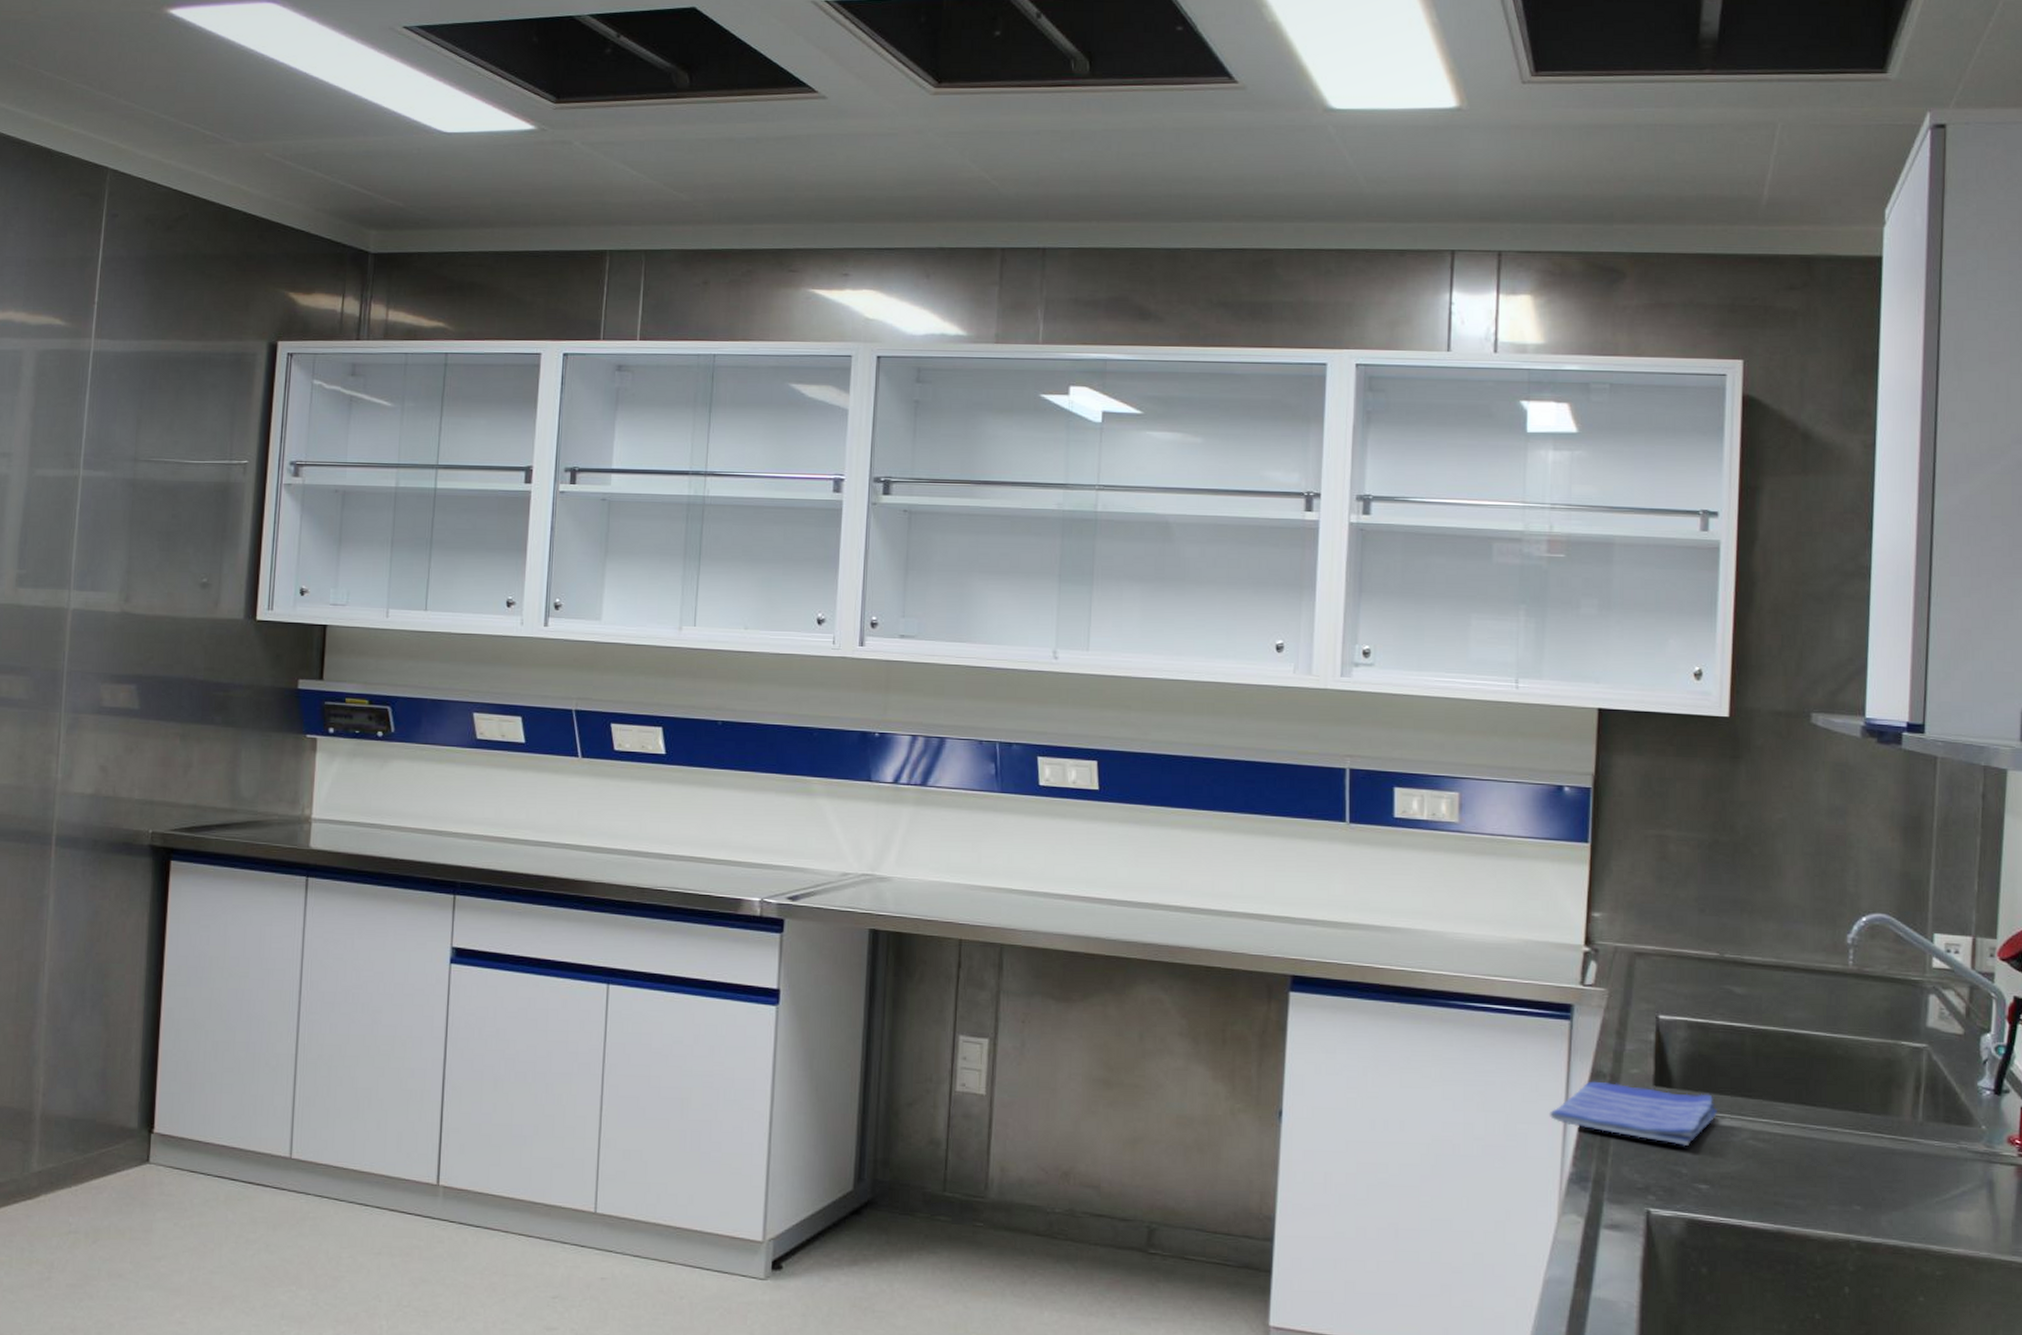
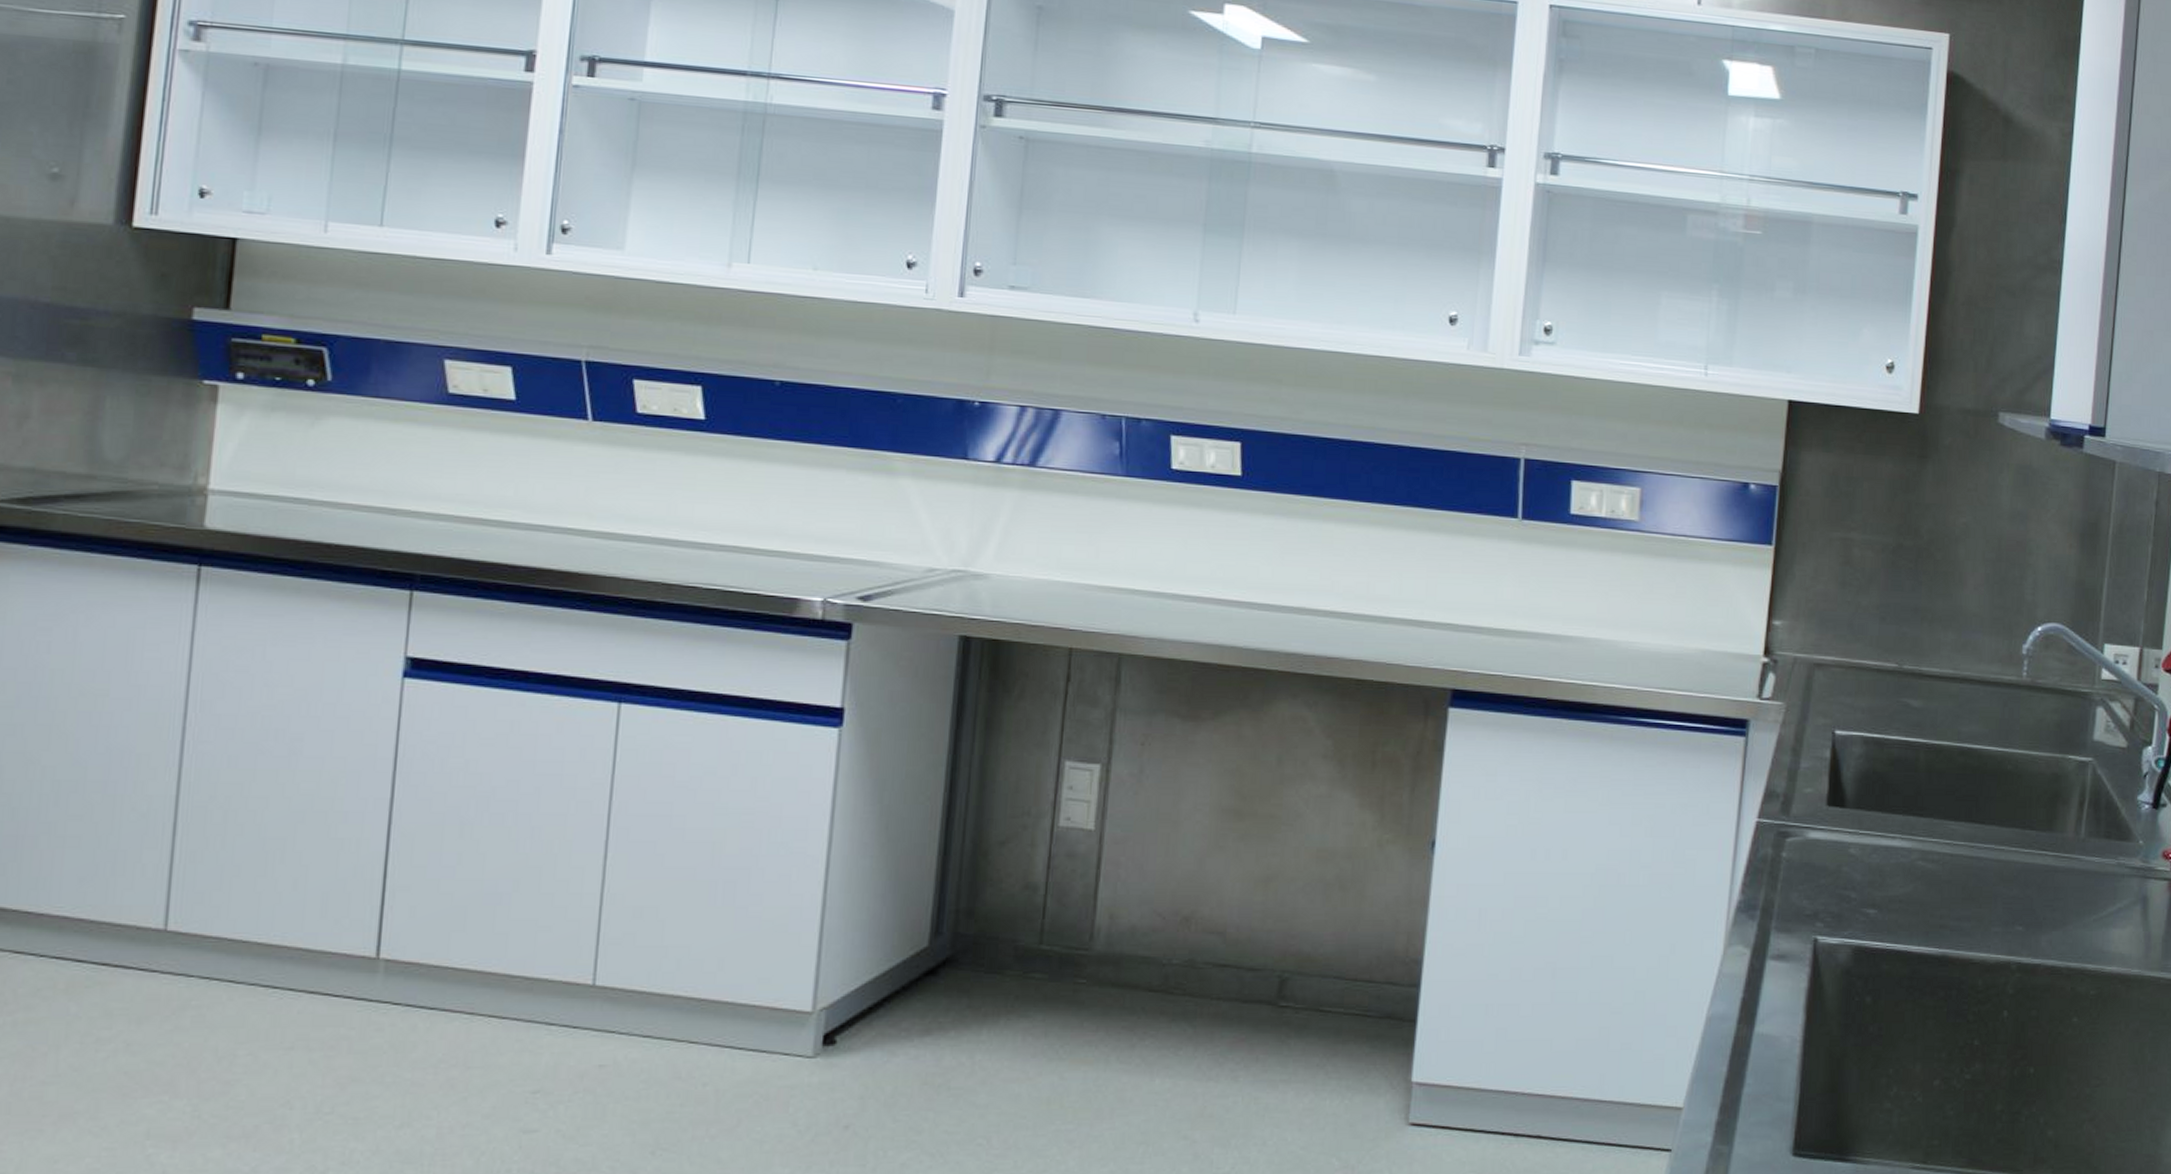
dish towel: present [1549,1081,1717,1147] -> none [1719,801,1889,870]

